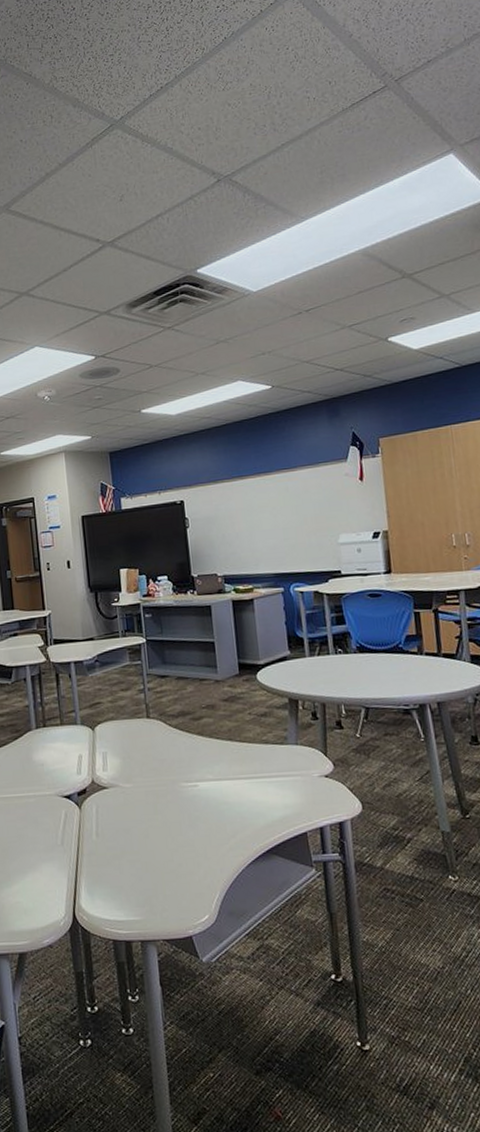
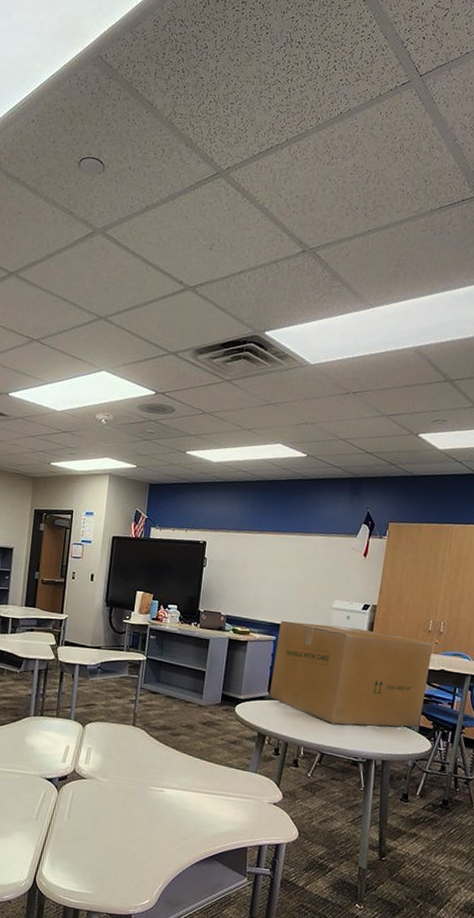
box: none [284,558,470,673] -> present [269,620,433,728]

